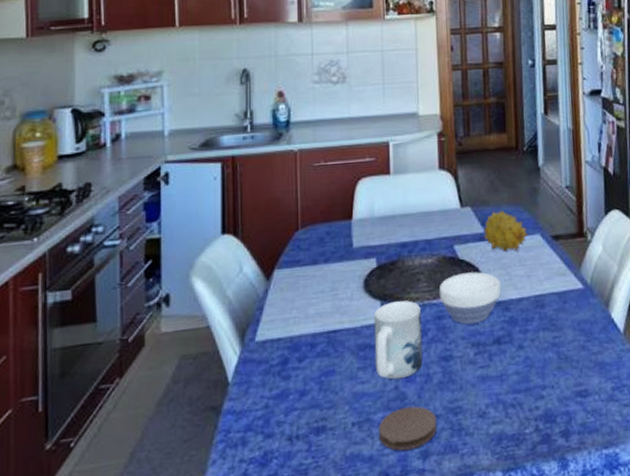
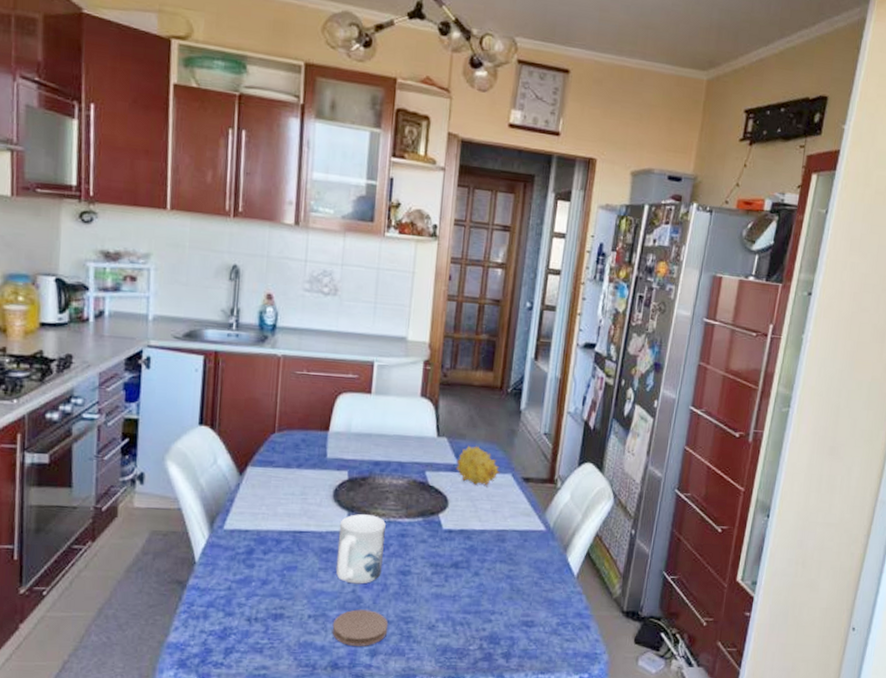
bowl: present [438,272,501,325] -> none [405,498,466,547]

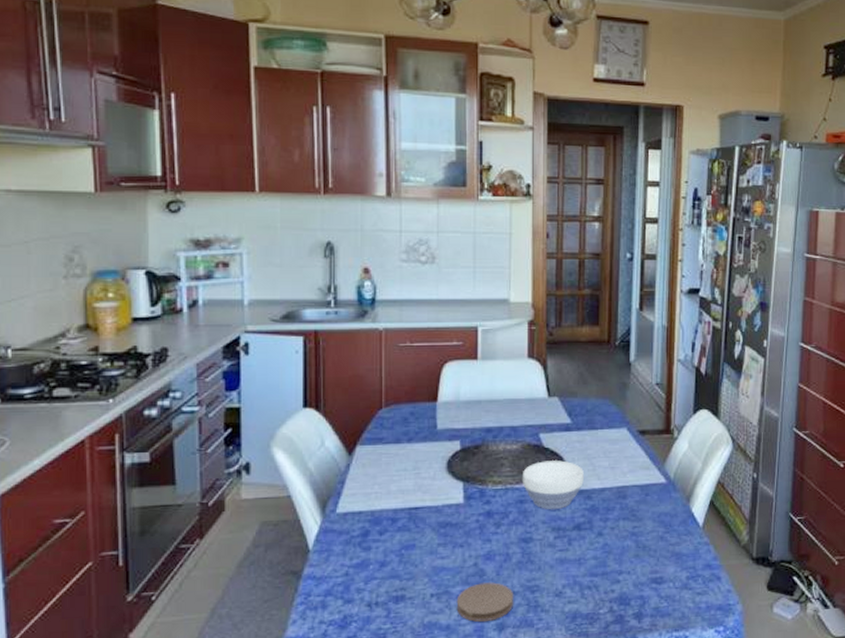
mug: present [335,514,386,584] -> none [455,483,503,557]
bowl: none [405,498,466,547] -> present [522,460,584,510]
fruit: present [455,445,500,487] -> none [569,402,615,444]

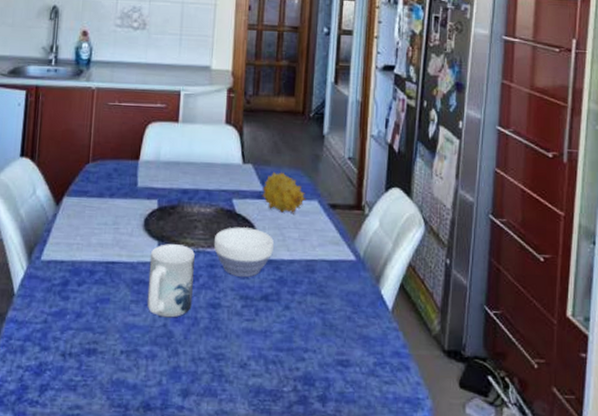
mug: none [455,483,503,557] -> present [147,244,195,318]
coaster: present [456,582,514,622] -> none [143,345,200,386]
fruit: none [569,402,615,444] -> present [262,171,306,215]

